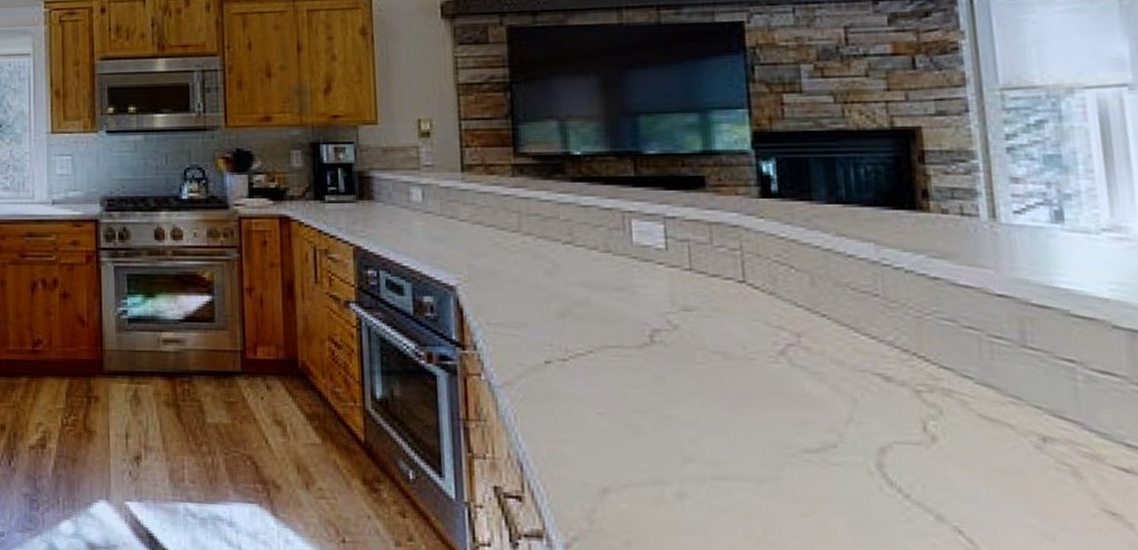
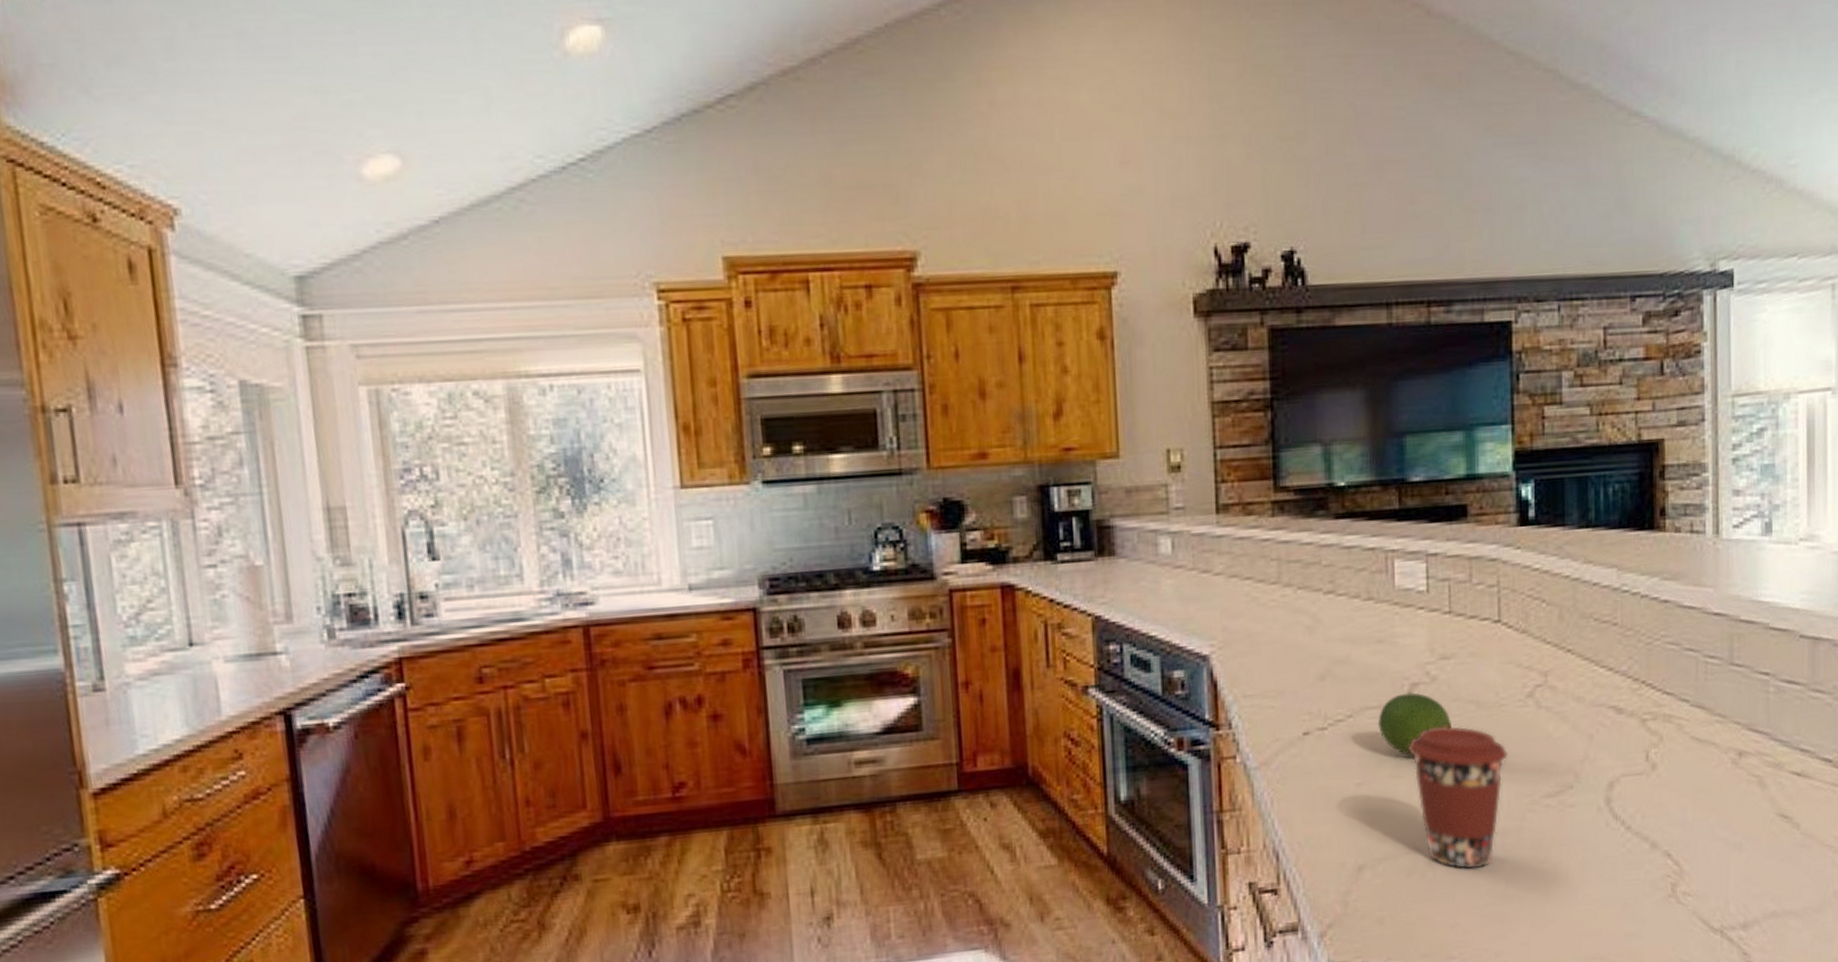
fruit: none [618,337,696,395] -> present [1377,692,1451,757]
coffee cup: none [652,372,761,511] -> present [1409,726,1509,870]

